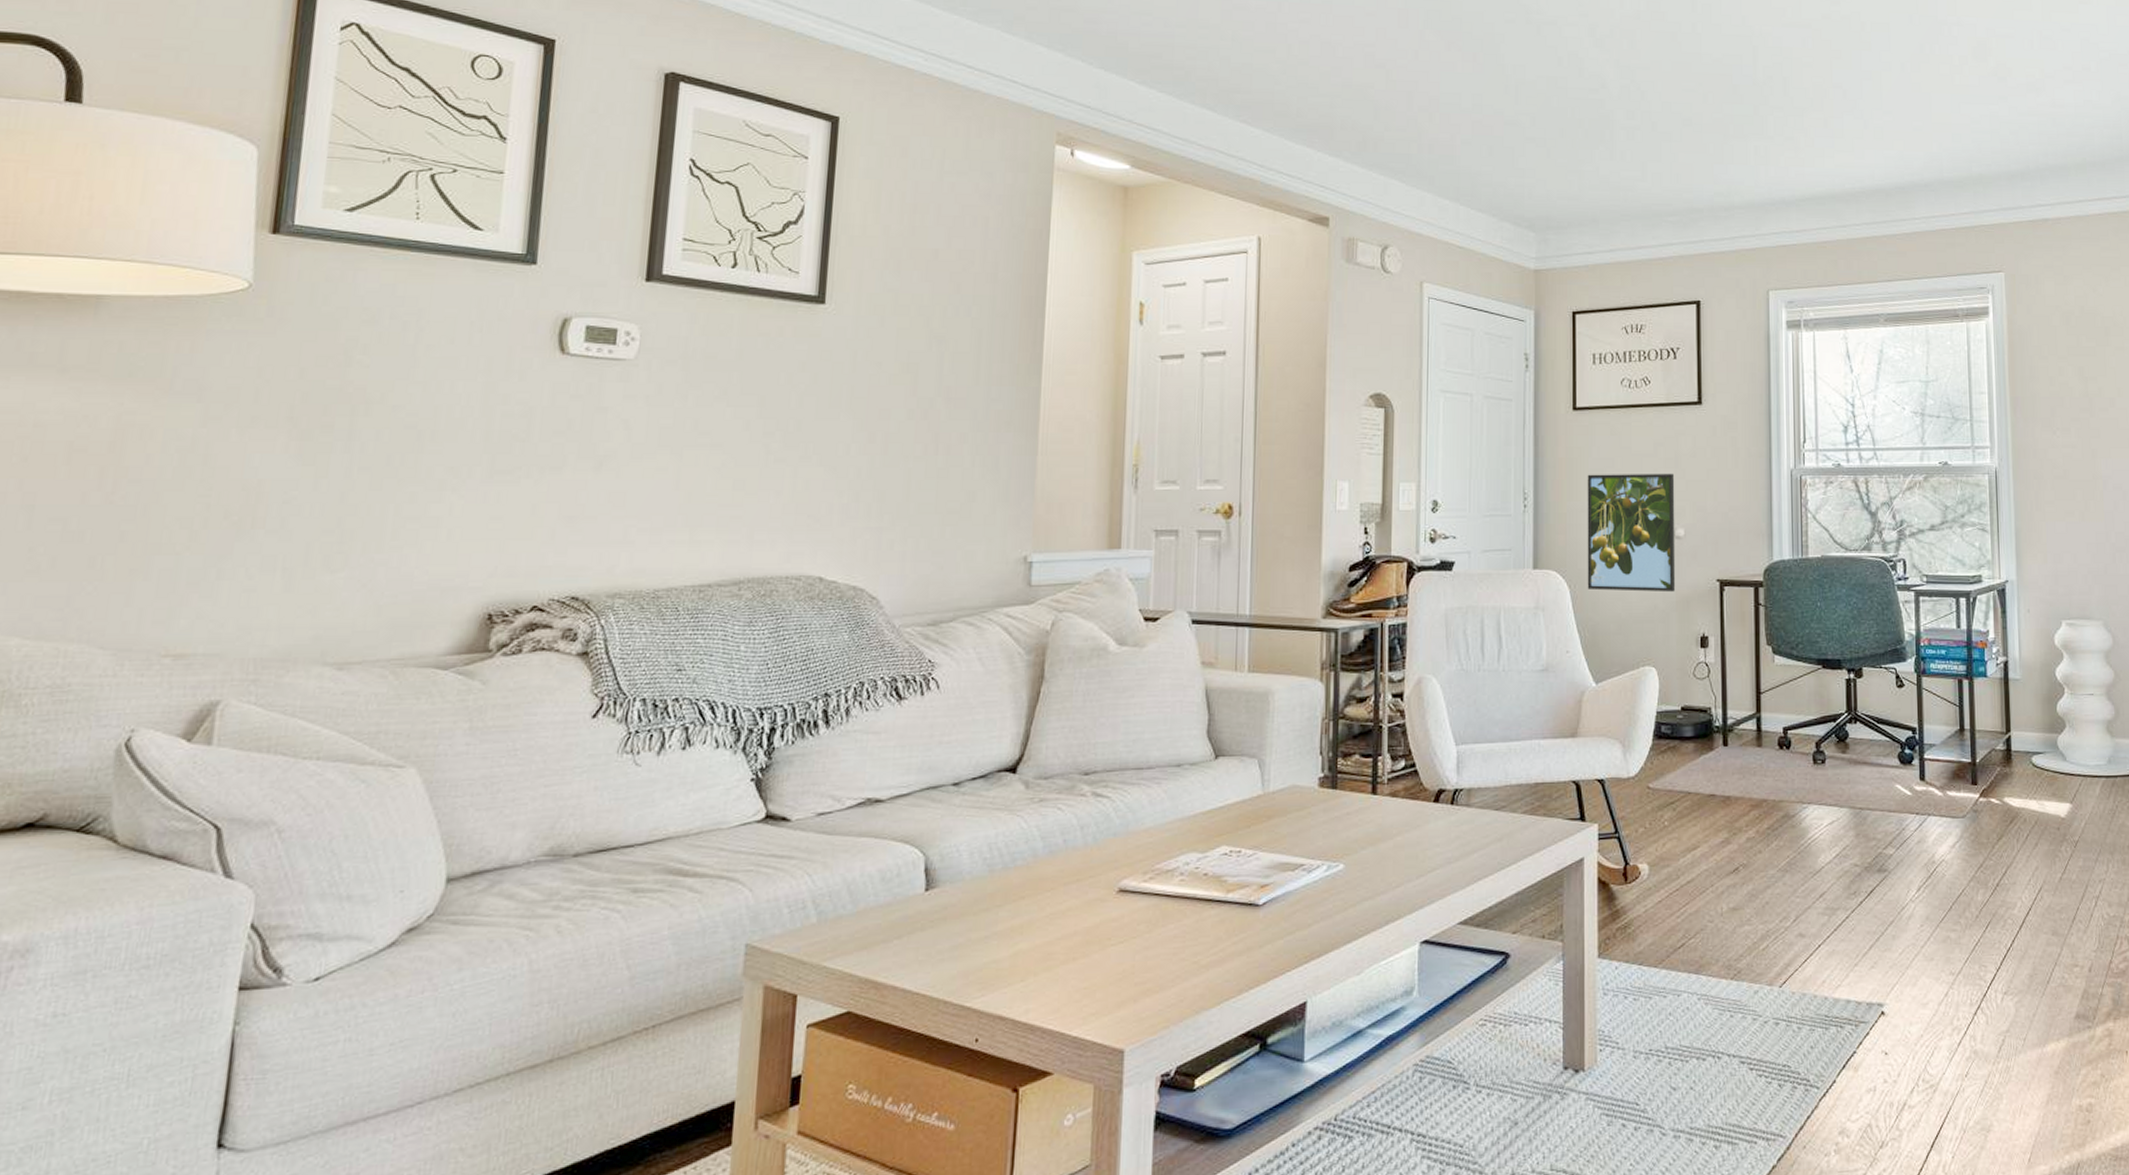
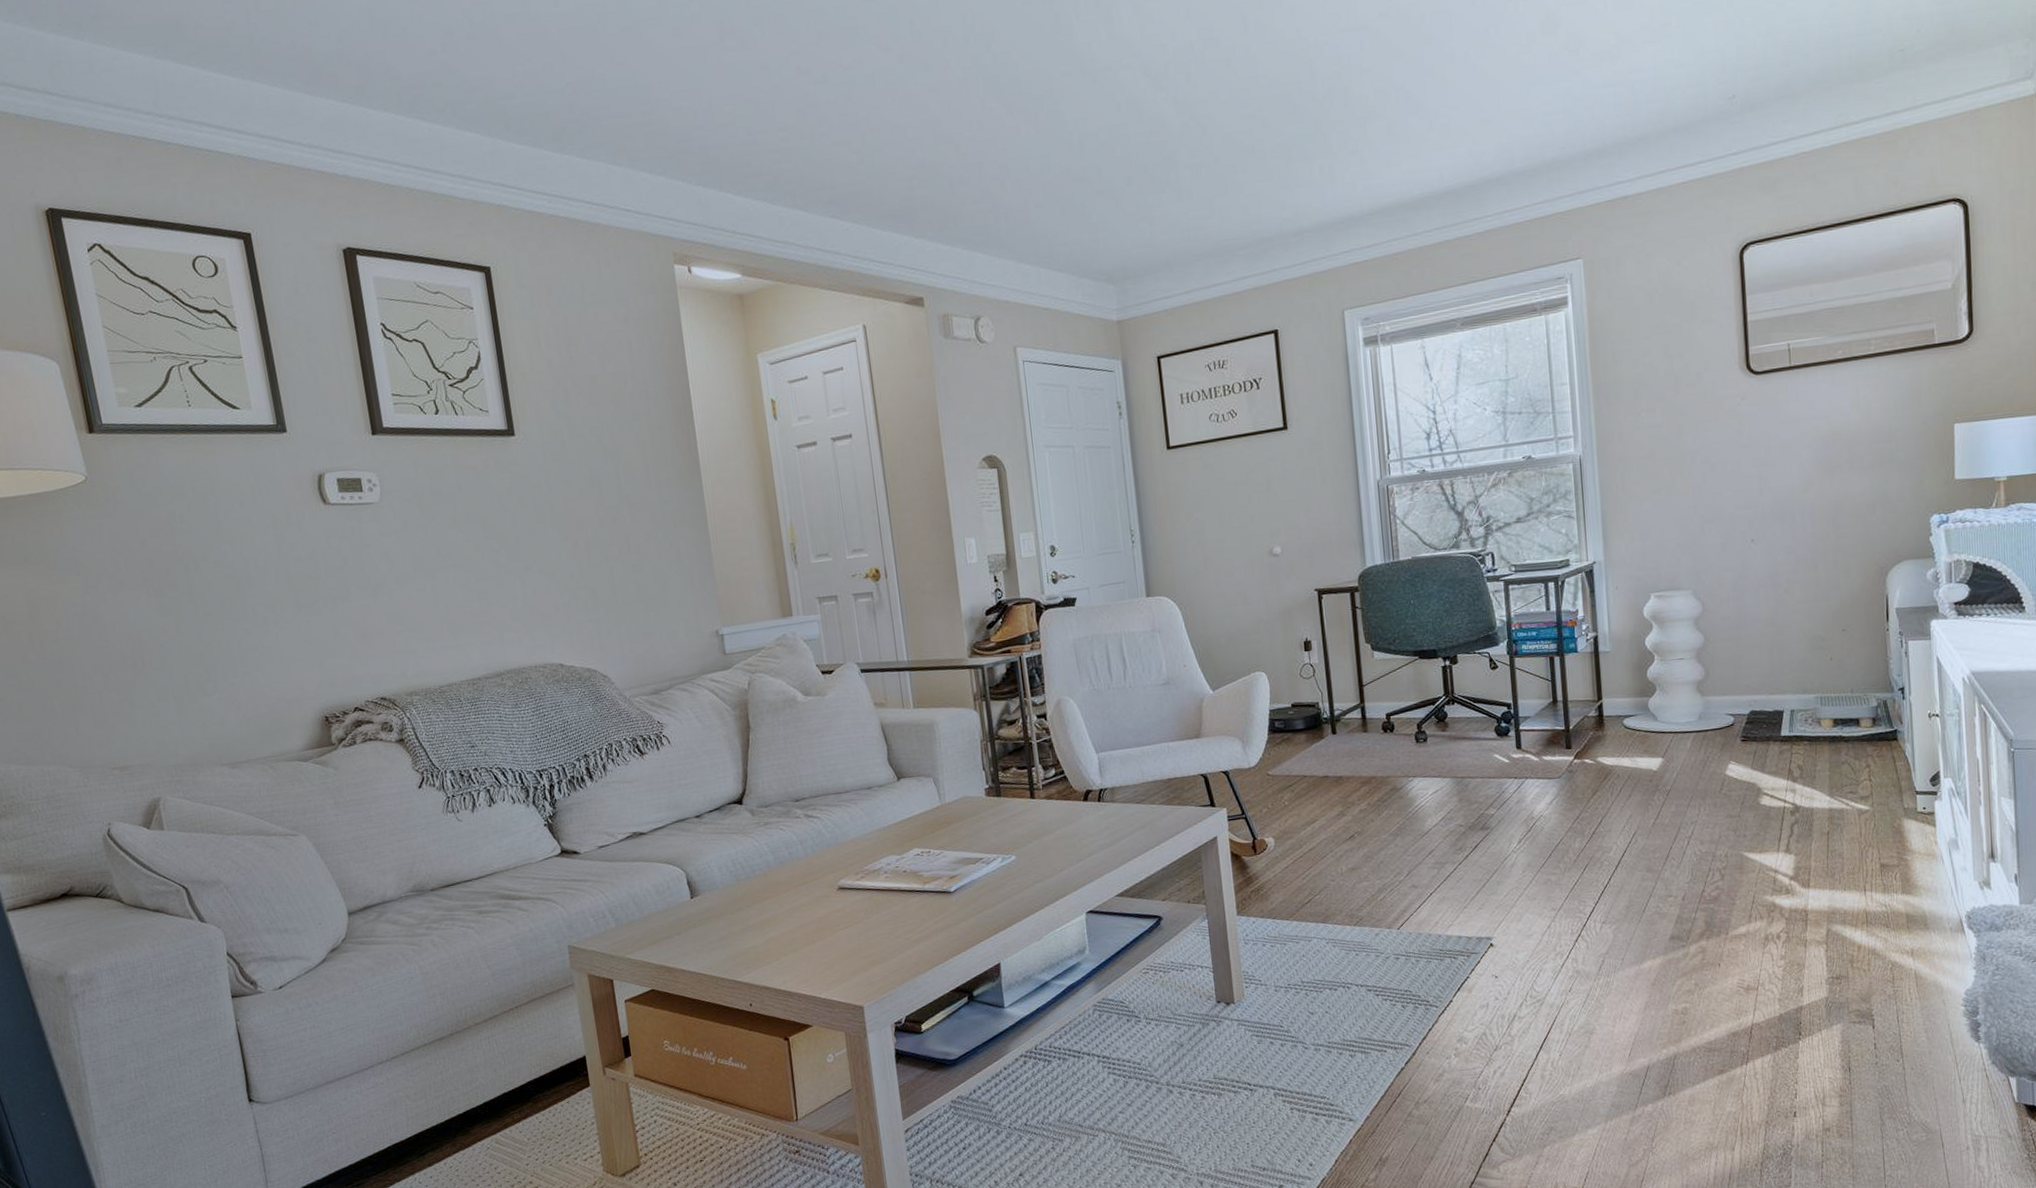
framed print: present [1587,473,1676,593] -> none [1186,496,1278,610]

